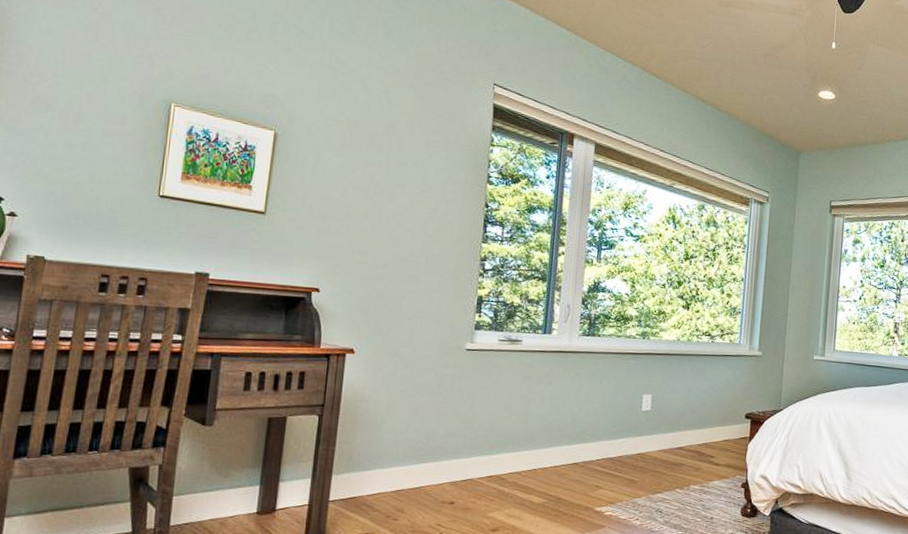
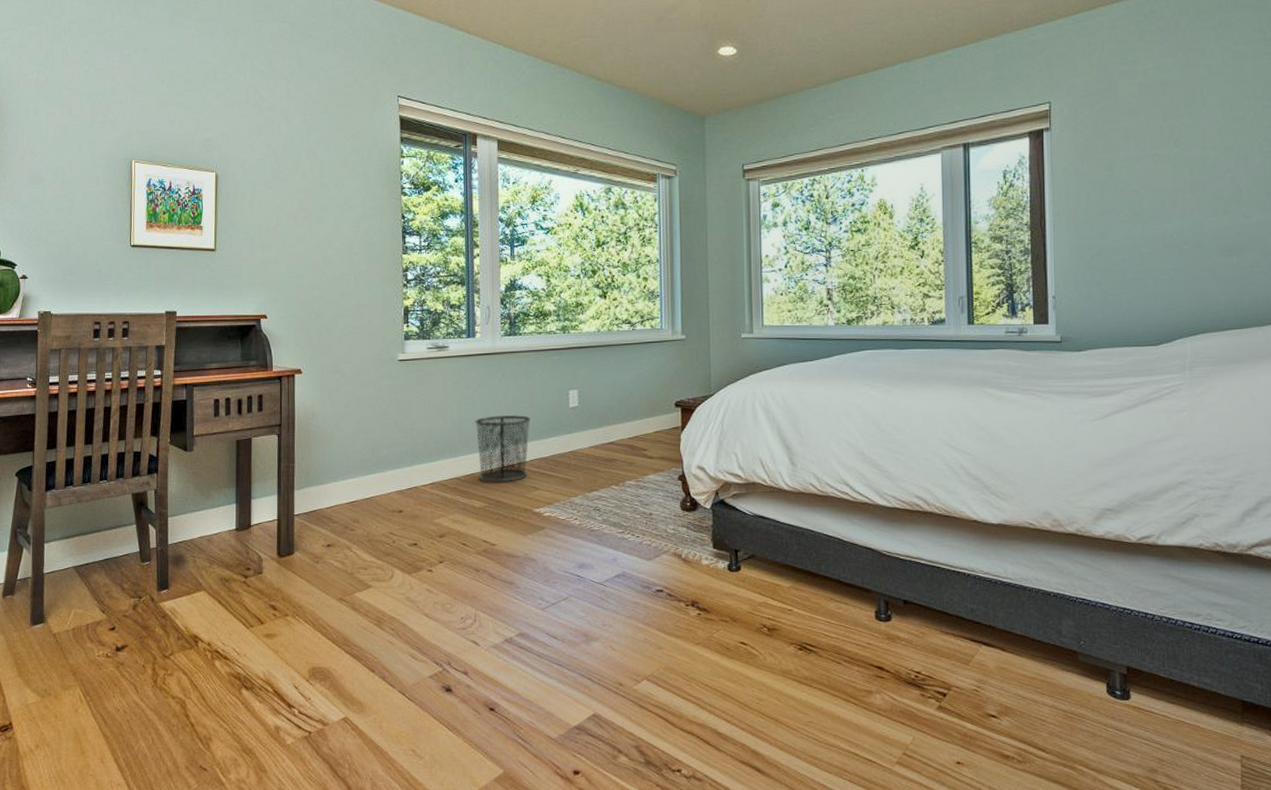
waste bin: none [541,413,601,480] -> present [475,415,531,483]

